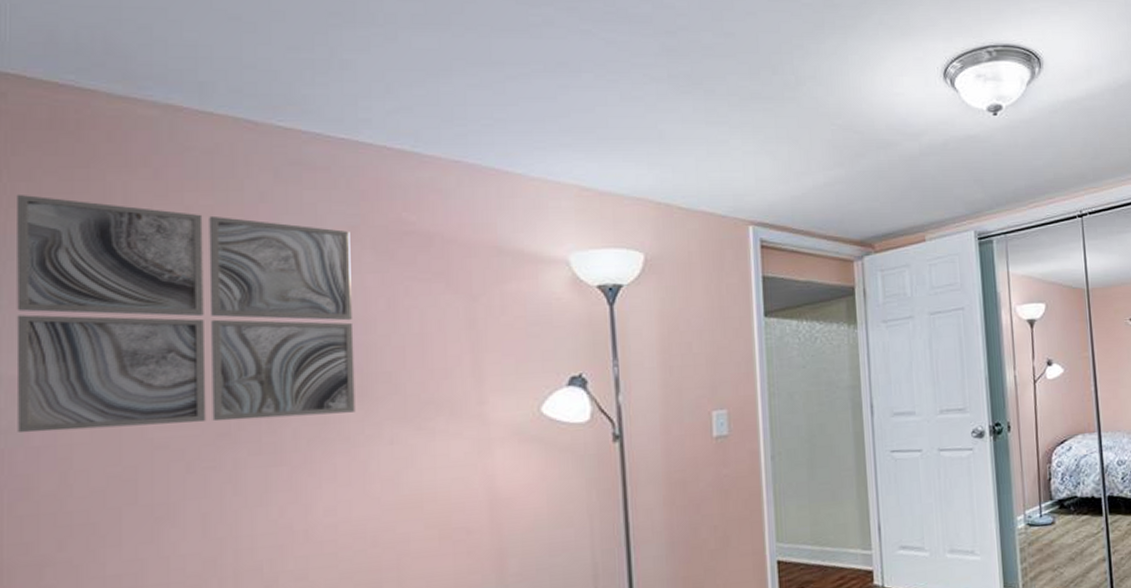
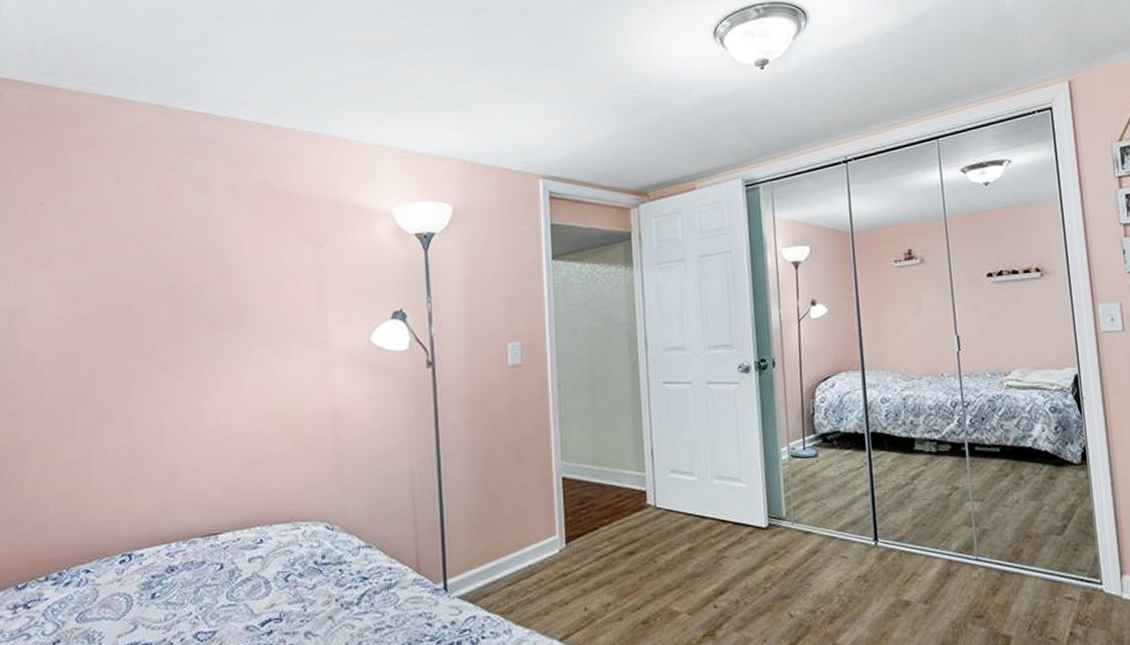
wall art: present [15,194,355,434] -> none [9,169,233,350]

